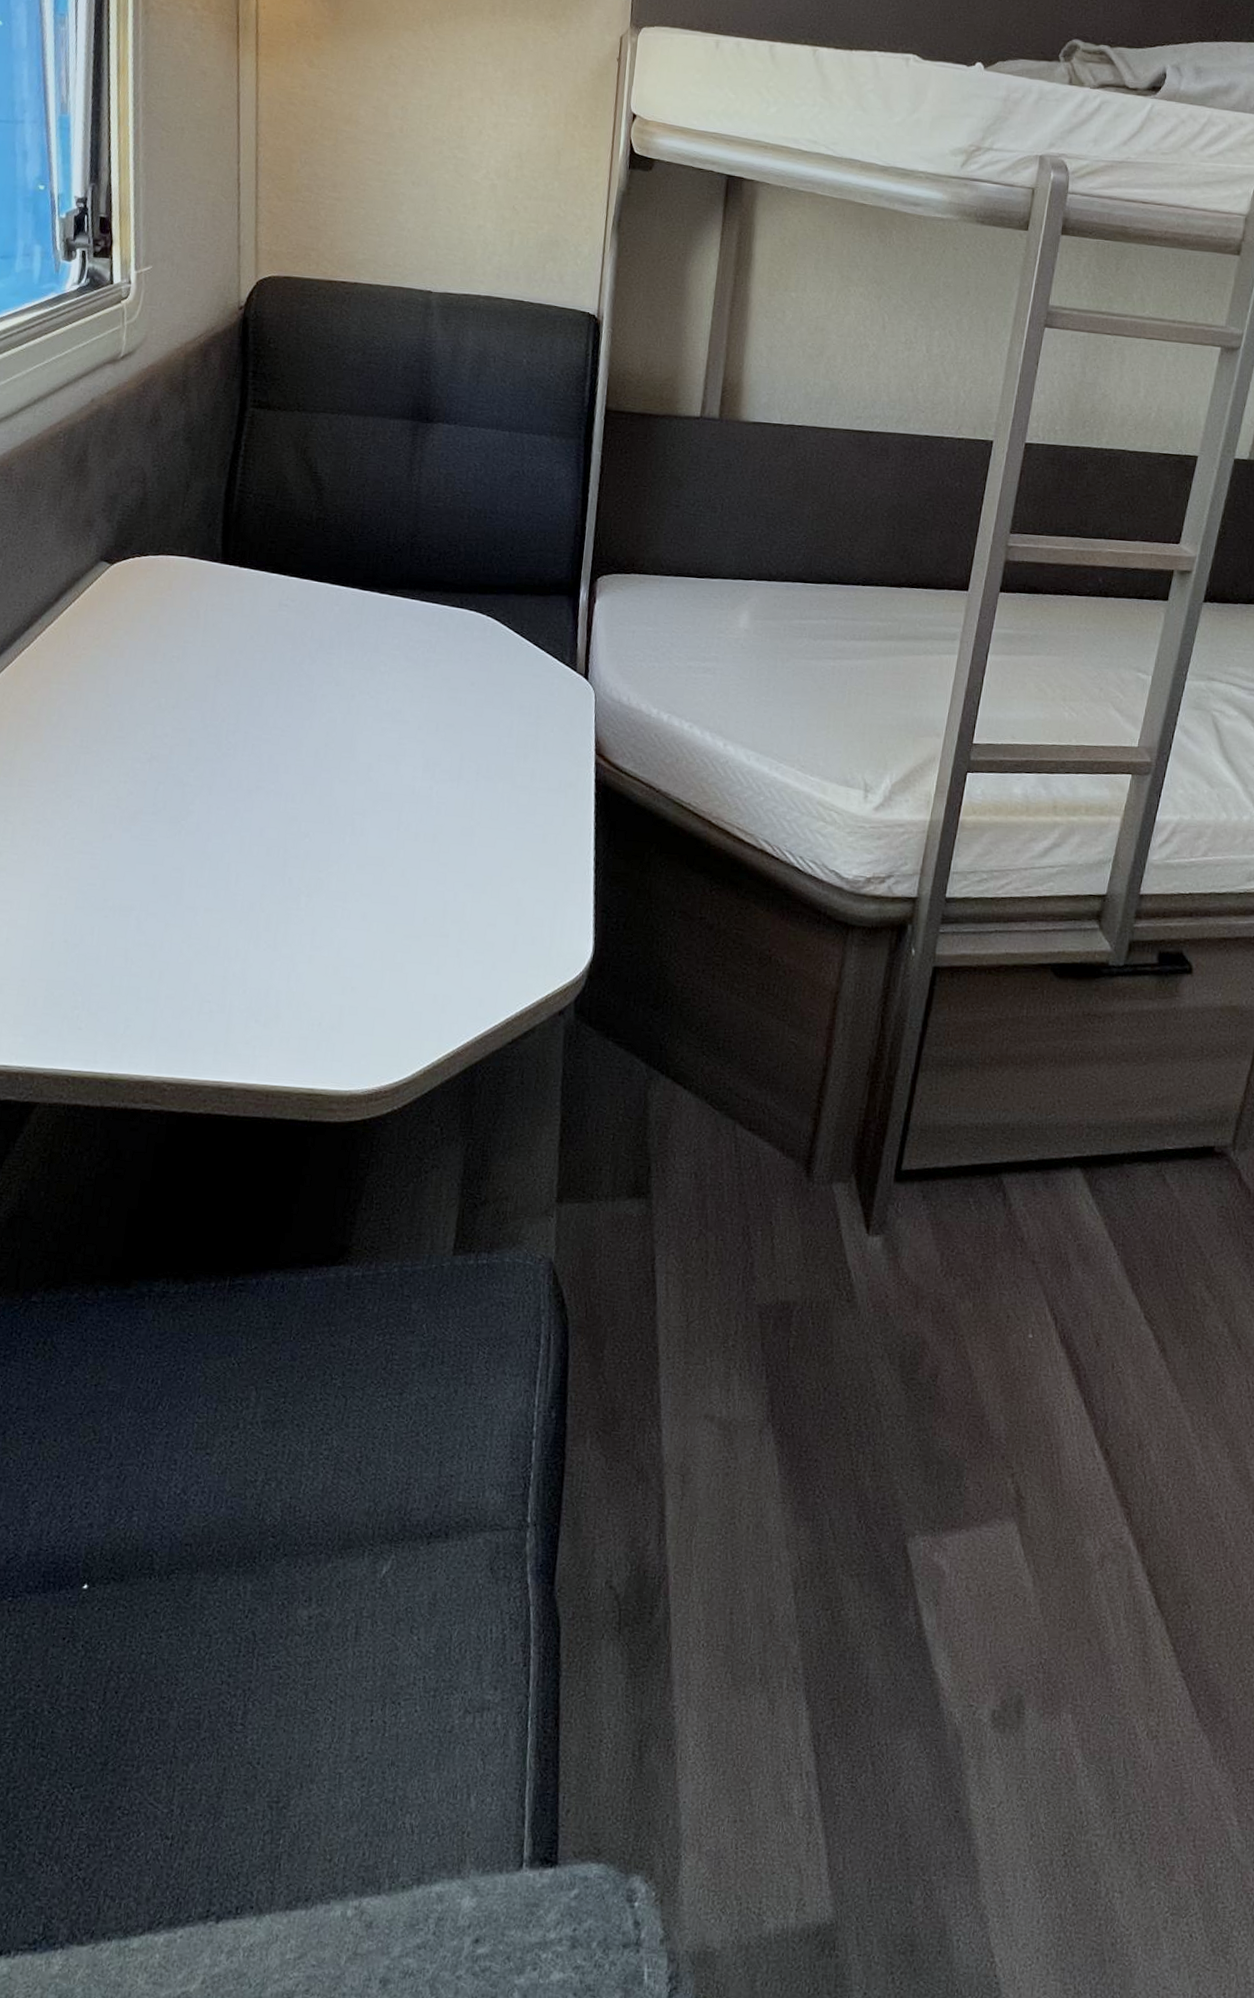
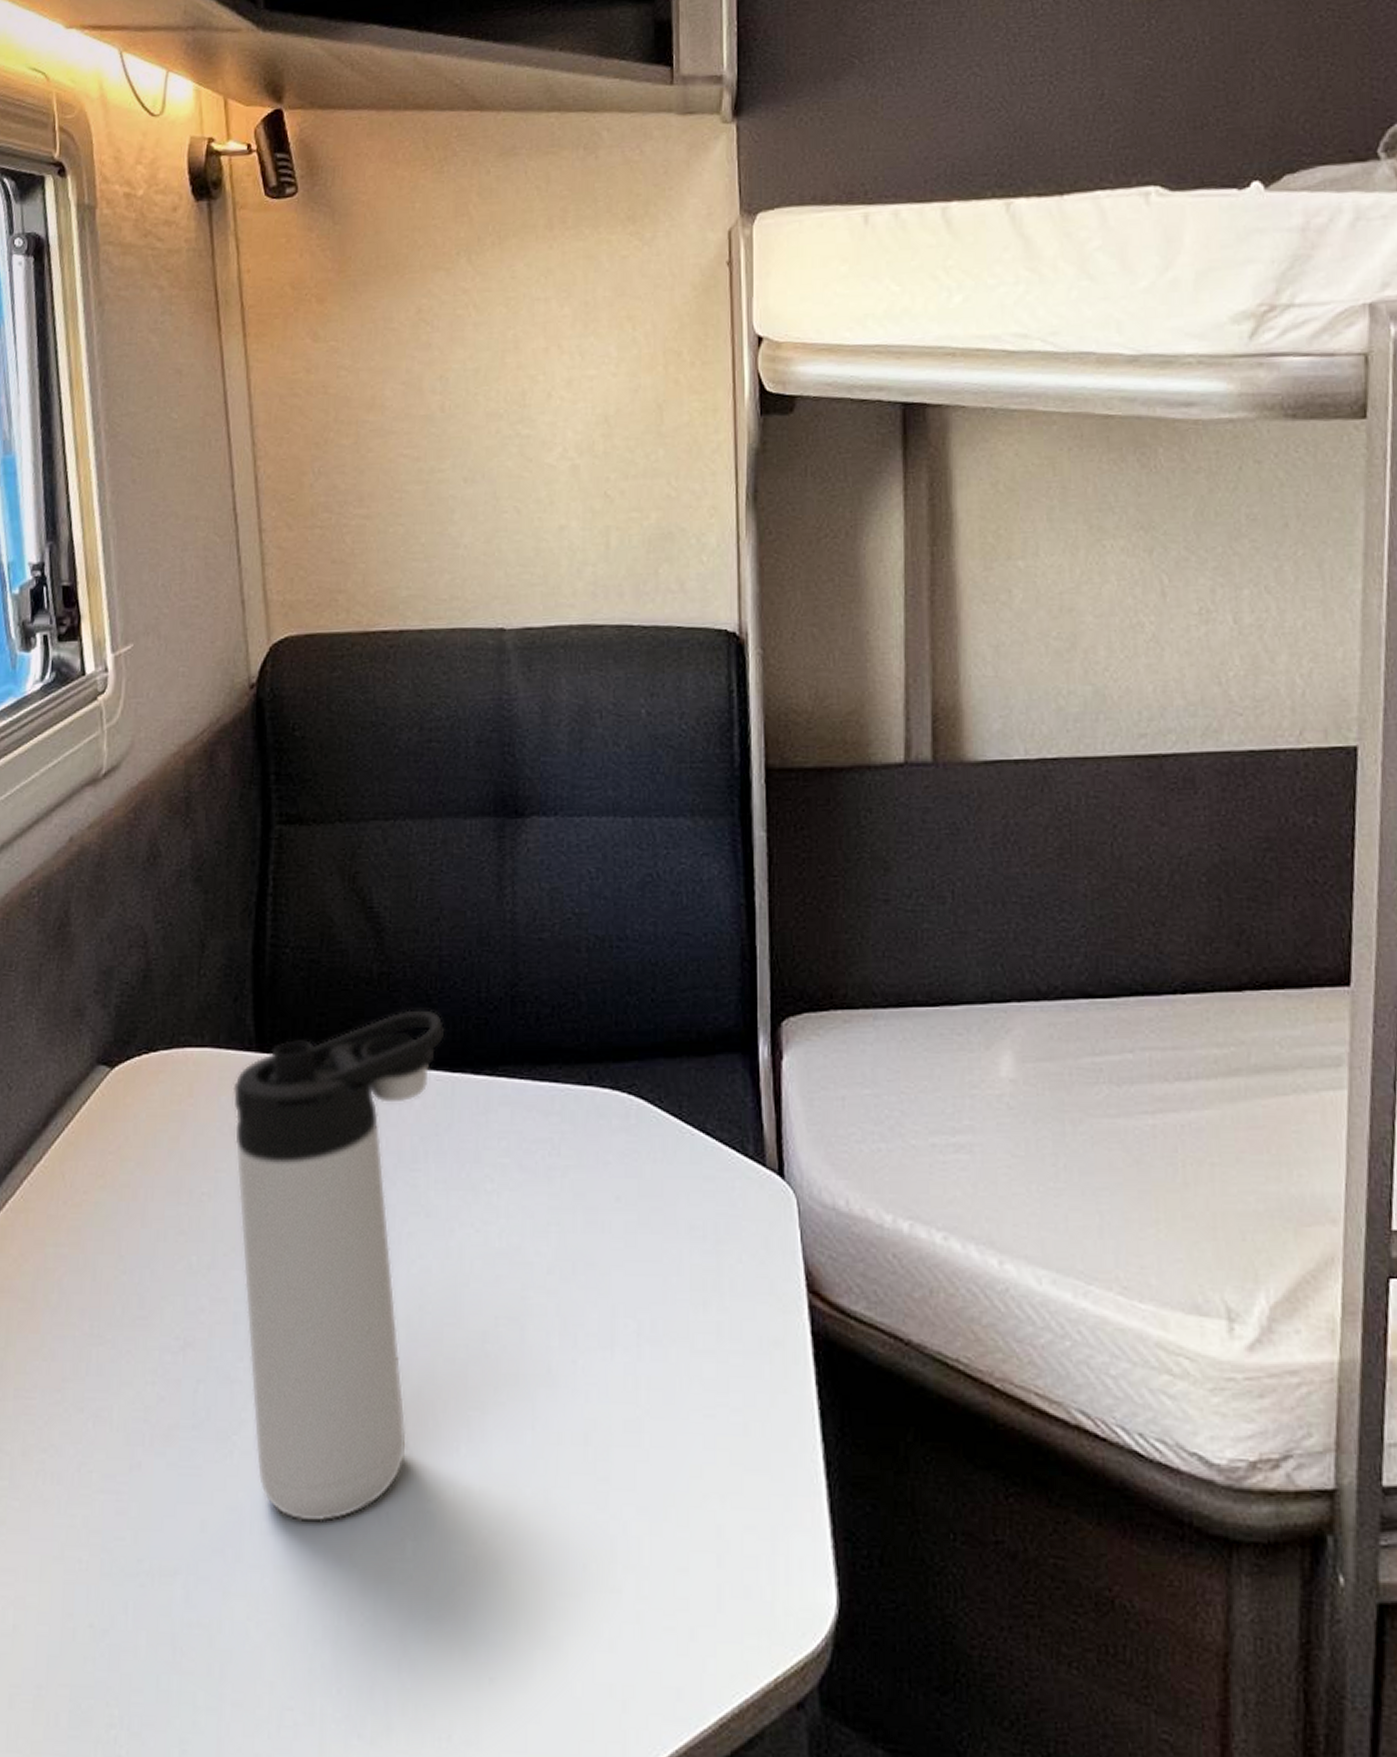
thermos bottle: none [197,545,362,881] -> present [233,1009,445,1522]

